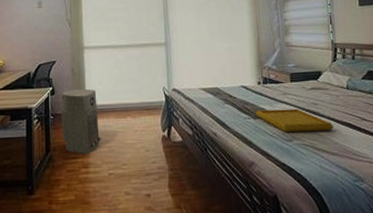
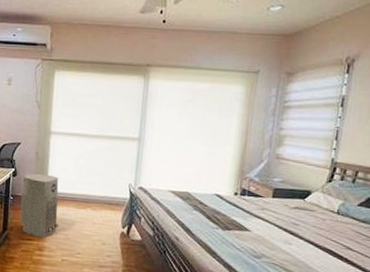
serving tray: present [256,108,333,133] -> none [226,222,311,255]

